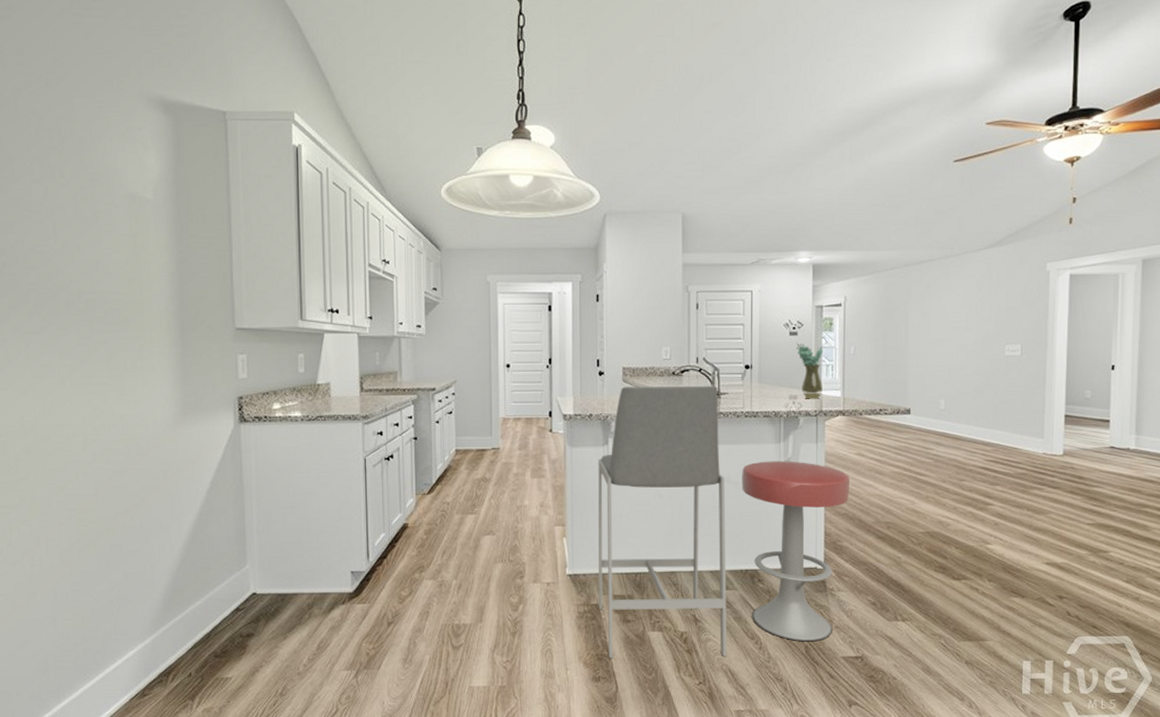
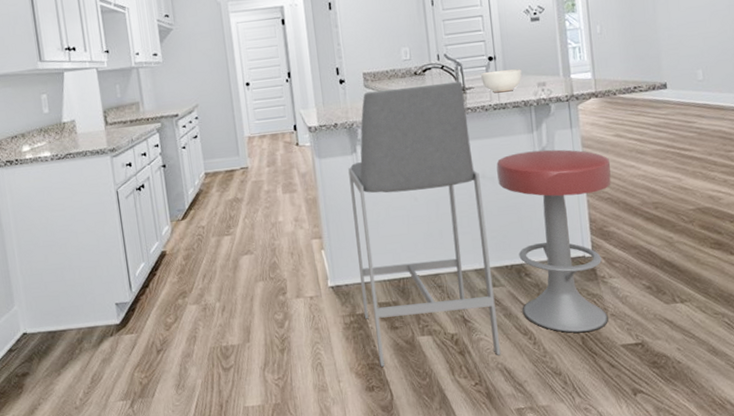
bowl: none [735,379,776,401] -> present [480,69,522,93]
vase: present [796,342,823,399] -> none [539,28,572,85]

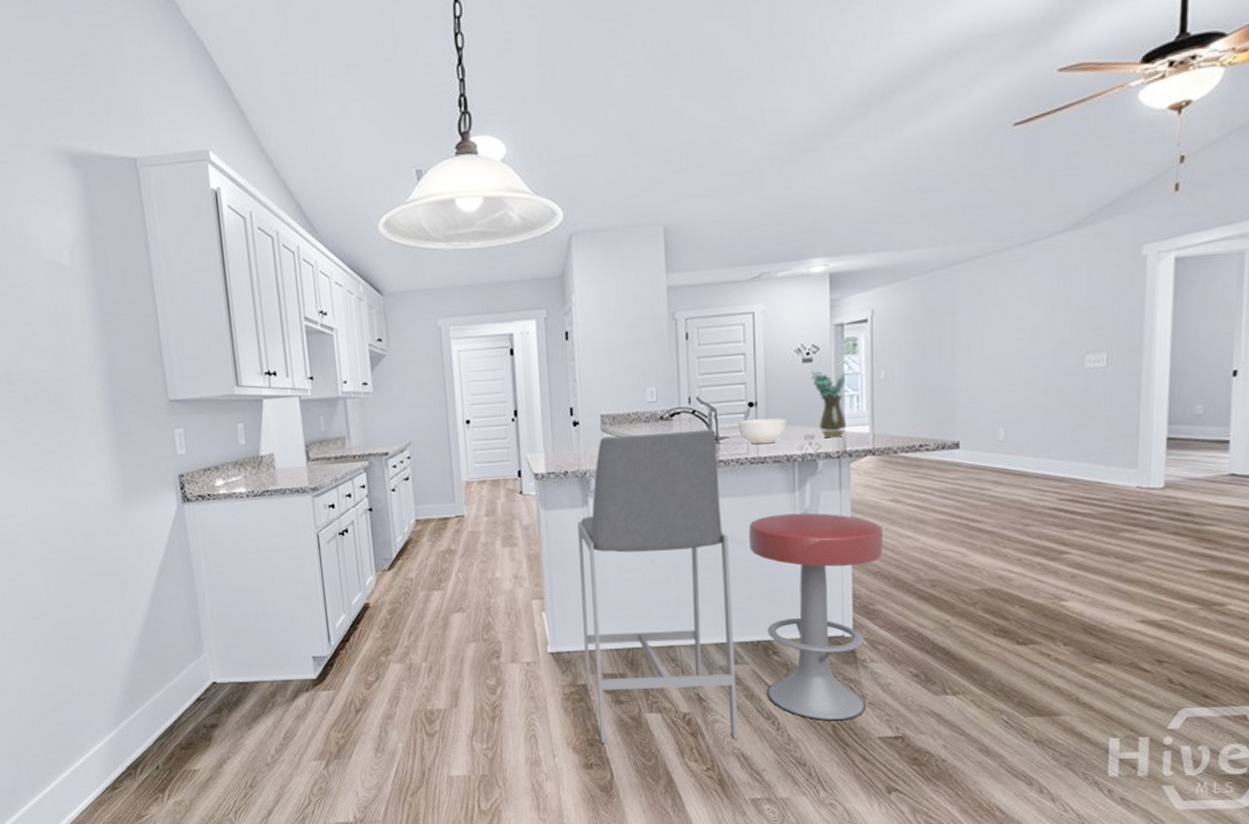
vase: none [539,28,572,85] -> present [811,370,846,439]

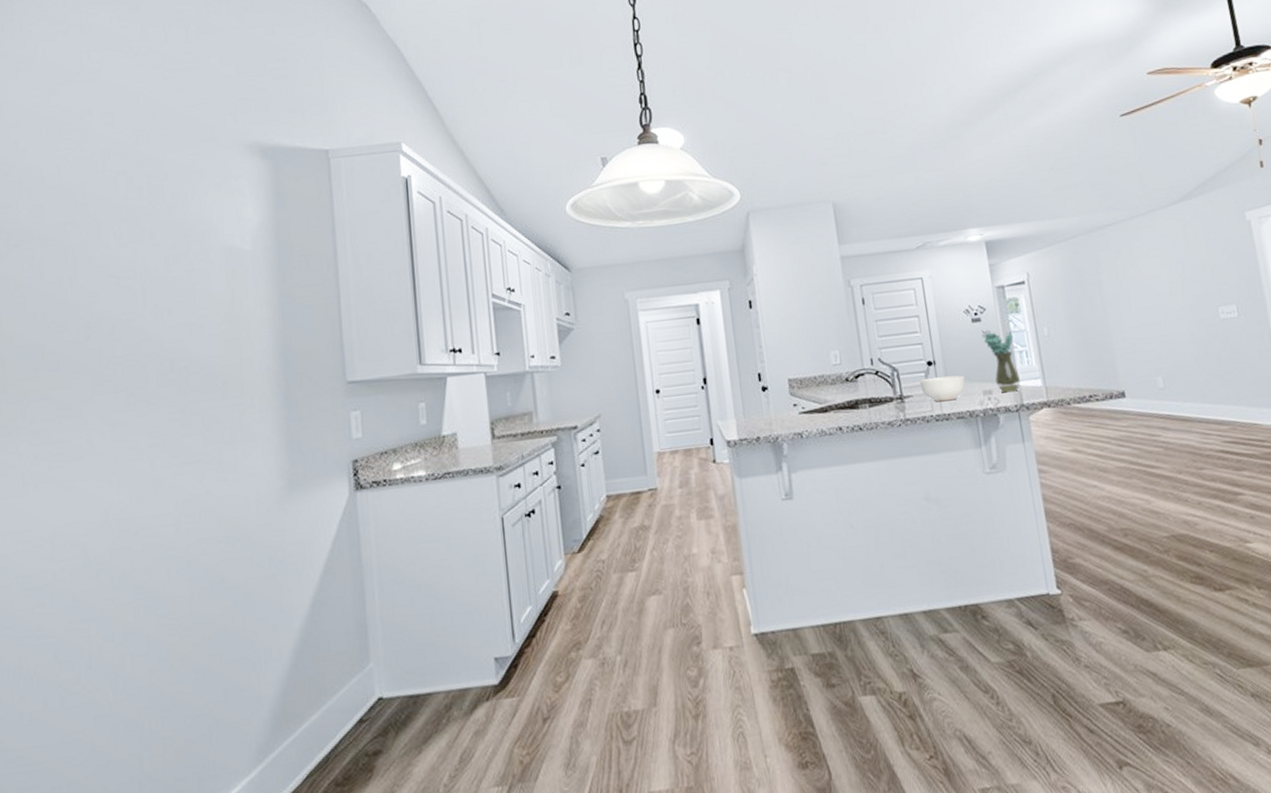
bar stool: present [577,429,739,743] -> none [773,388,959,736]
bar stool: present [749,512,884,721] -> none [942,466,1082,690]

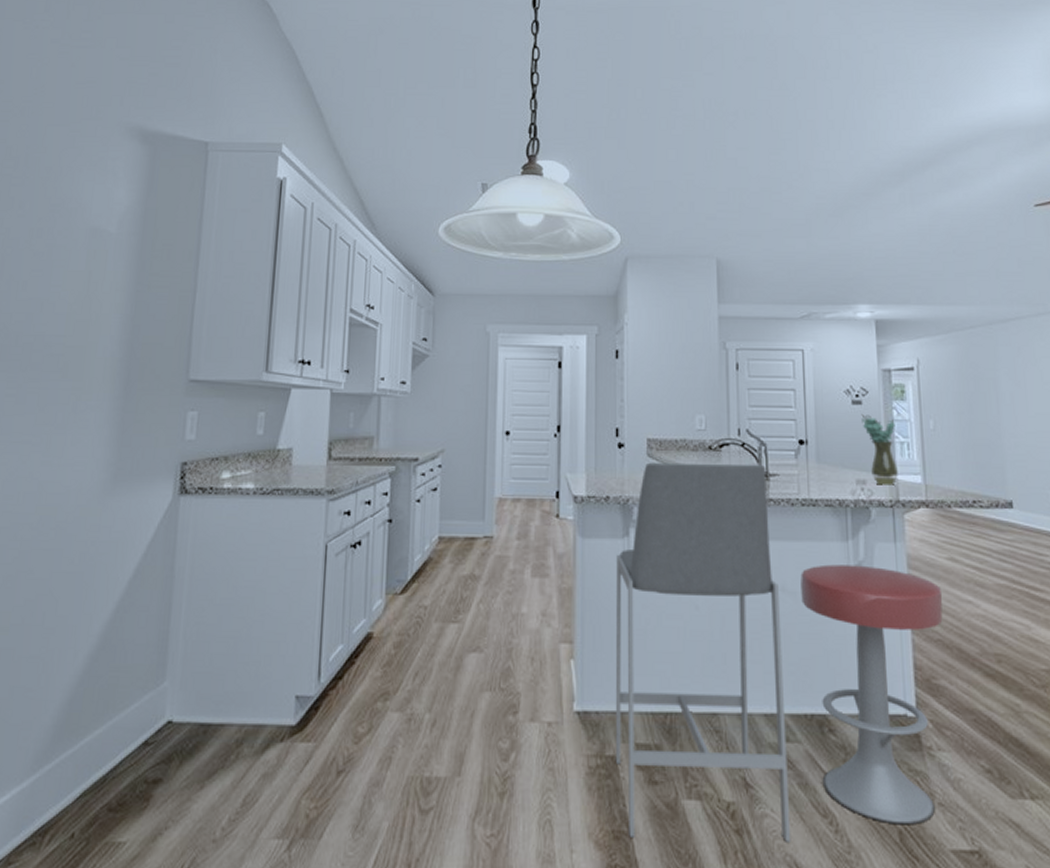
bar stool: none [773,388,959,736] -> present [615,462,791,842]
bowl: present [919,375,965,402] -> none [787,457,839,486]
bar stool: none [942,466,1082,690] -> present [800,564,943,825]

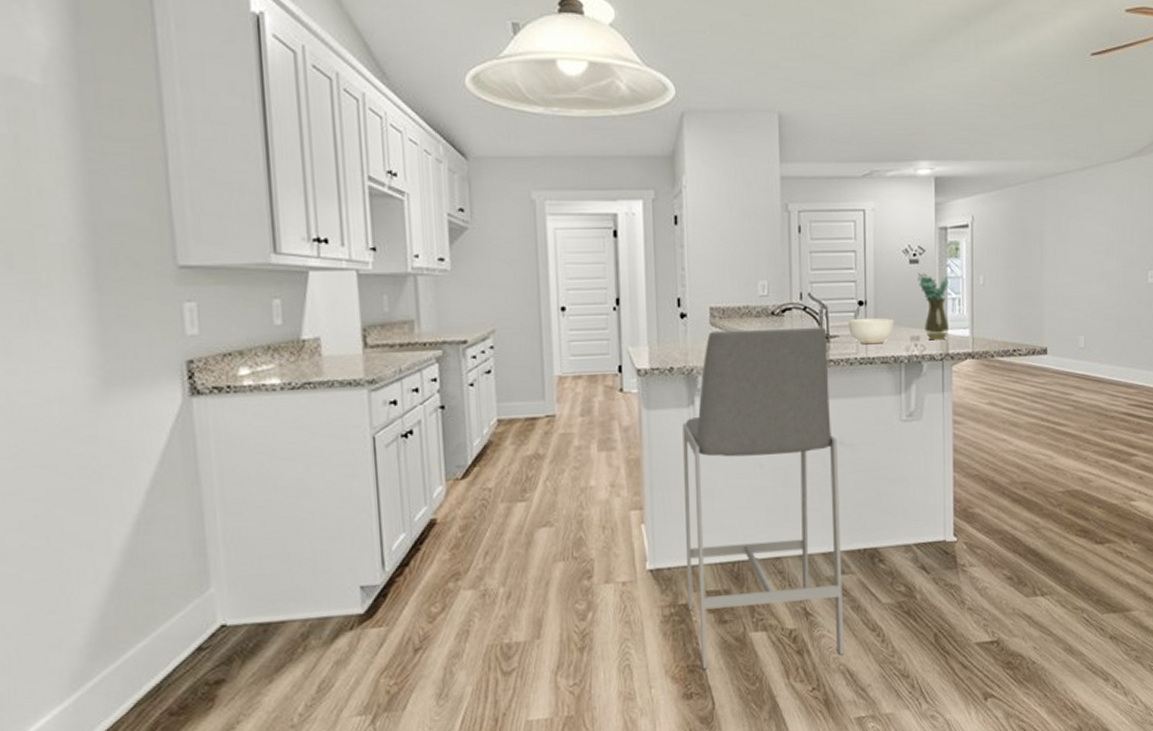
bowl: none [787,457,839,486] -> present [847,317,895,345]
bar stool: present [800,564,943,825] -> none [857,415,982,630]

